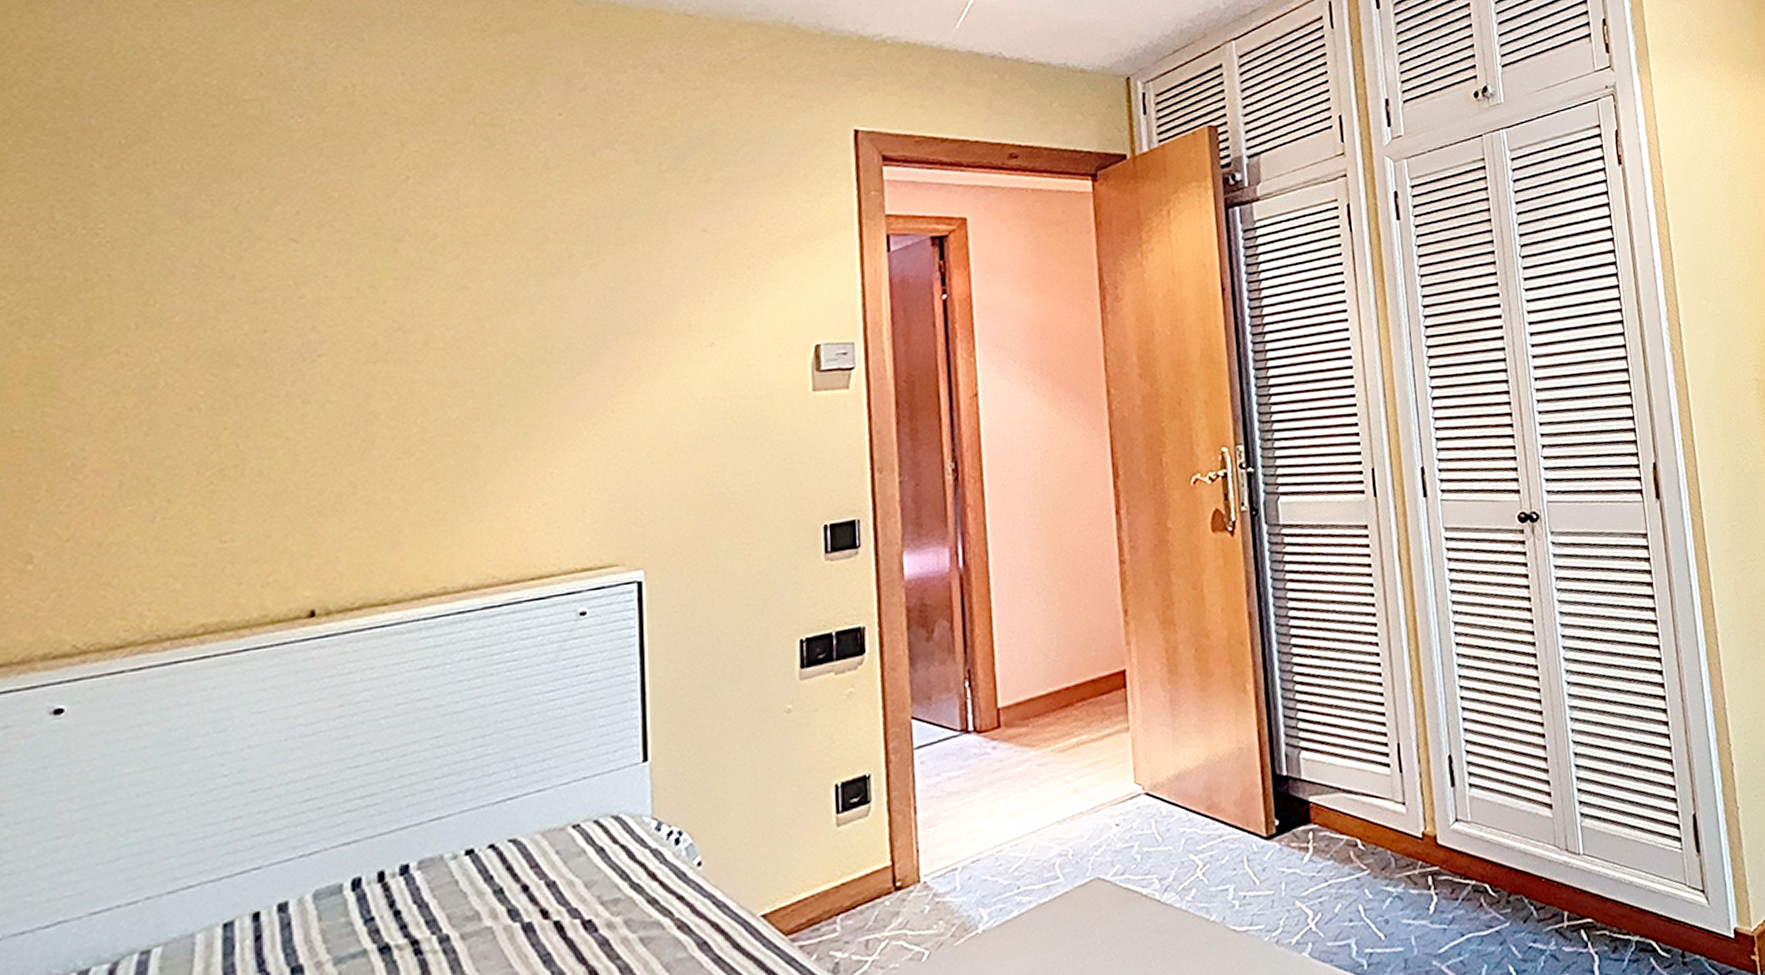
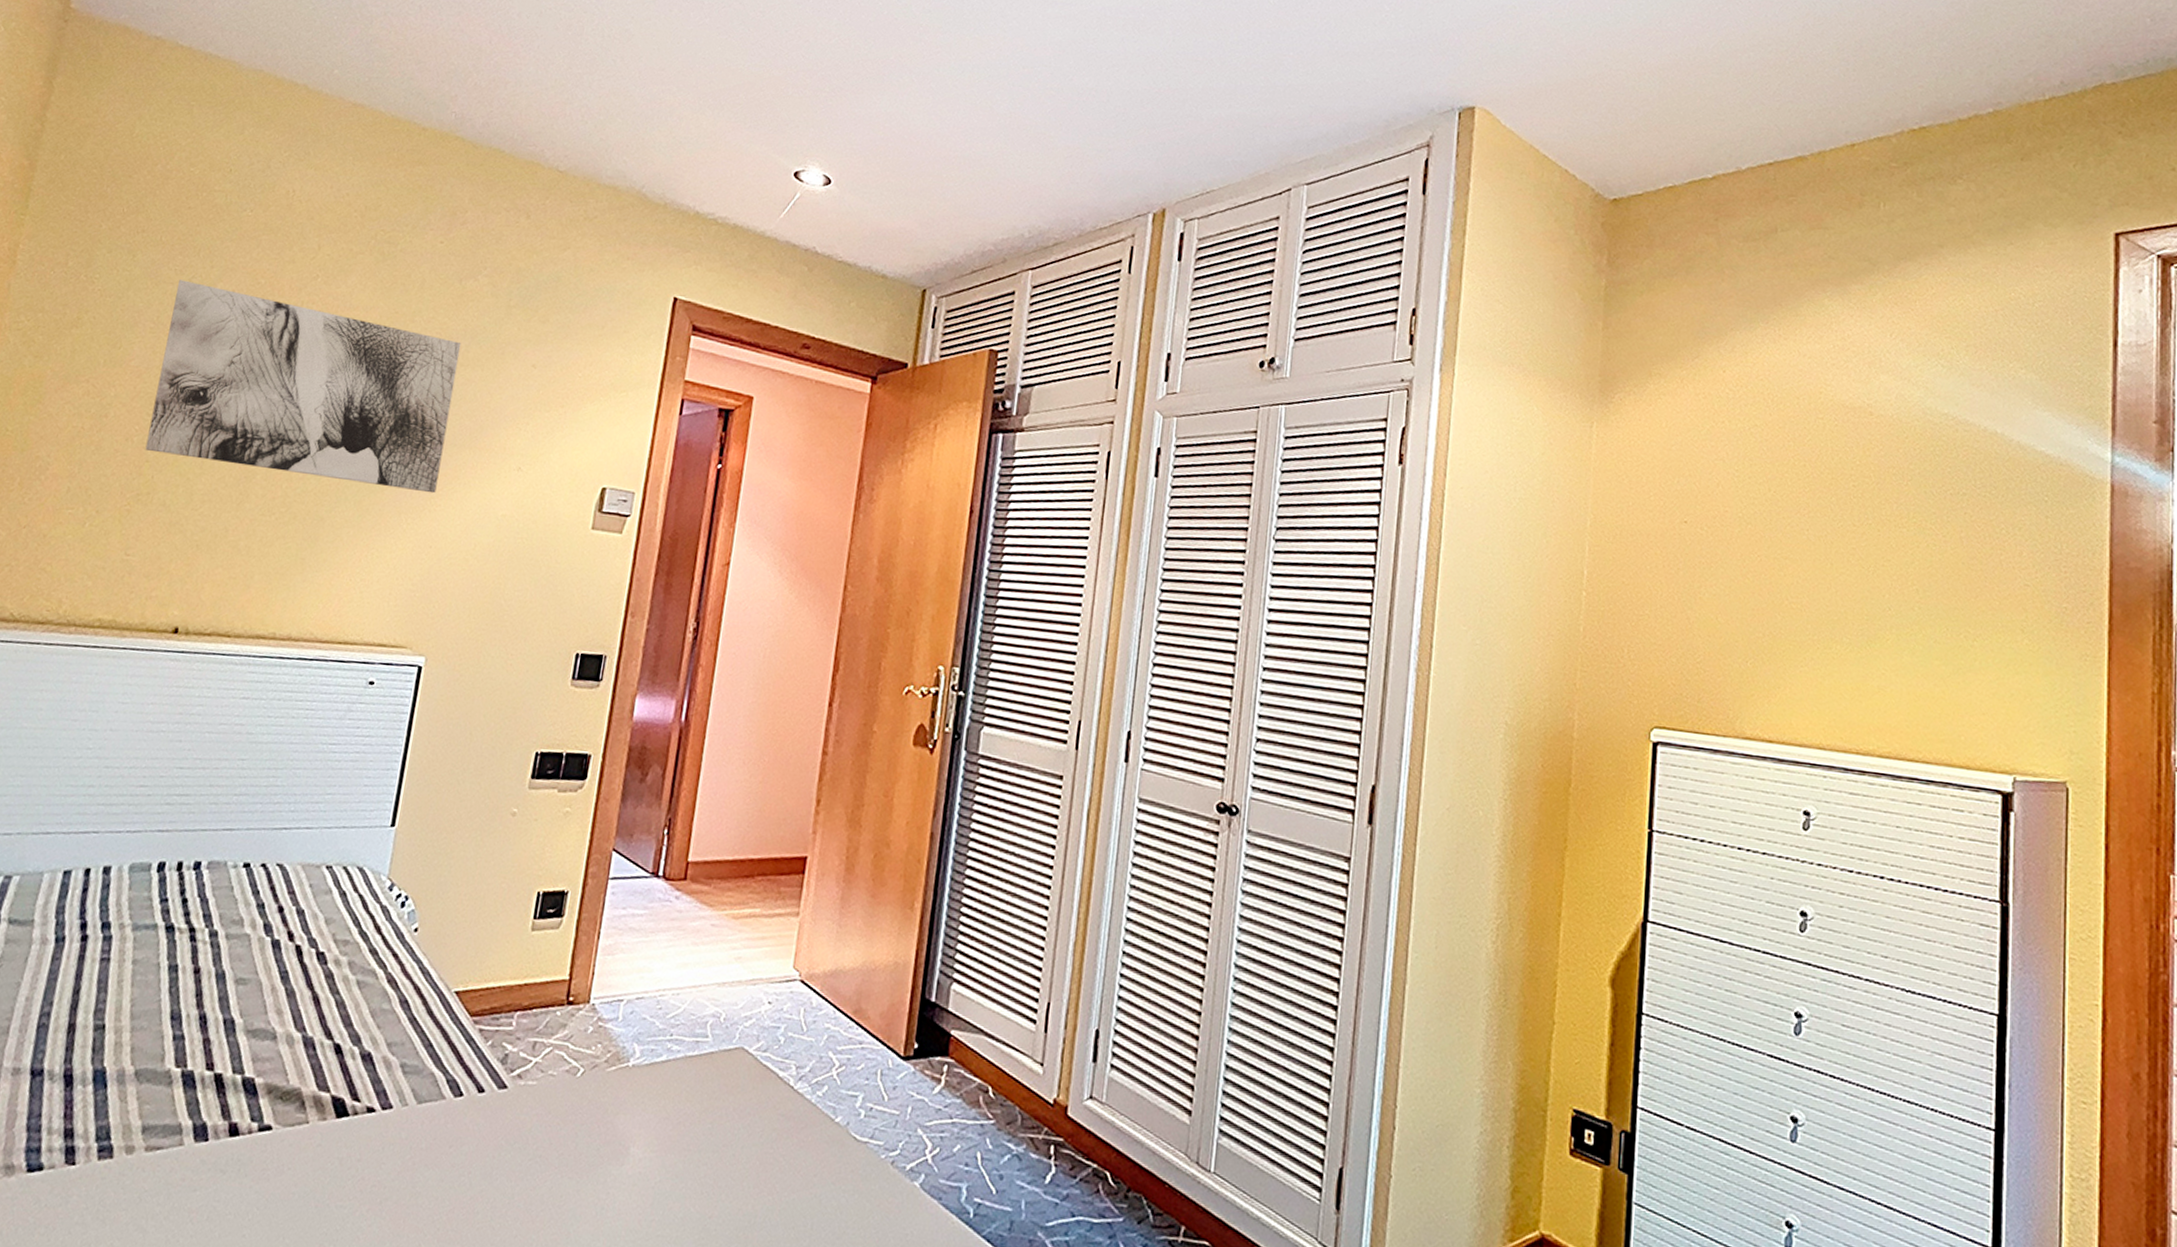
wall art: none [219,210,615,417] -> present [145,279,462,494]

